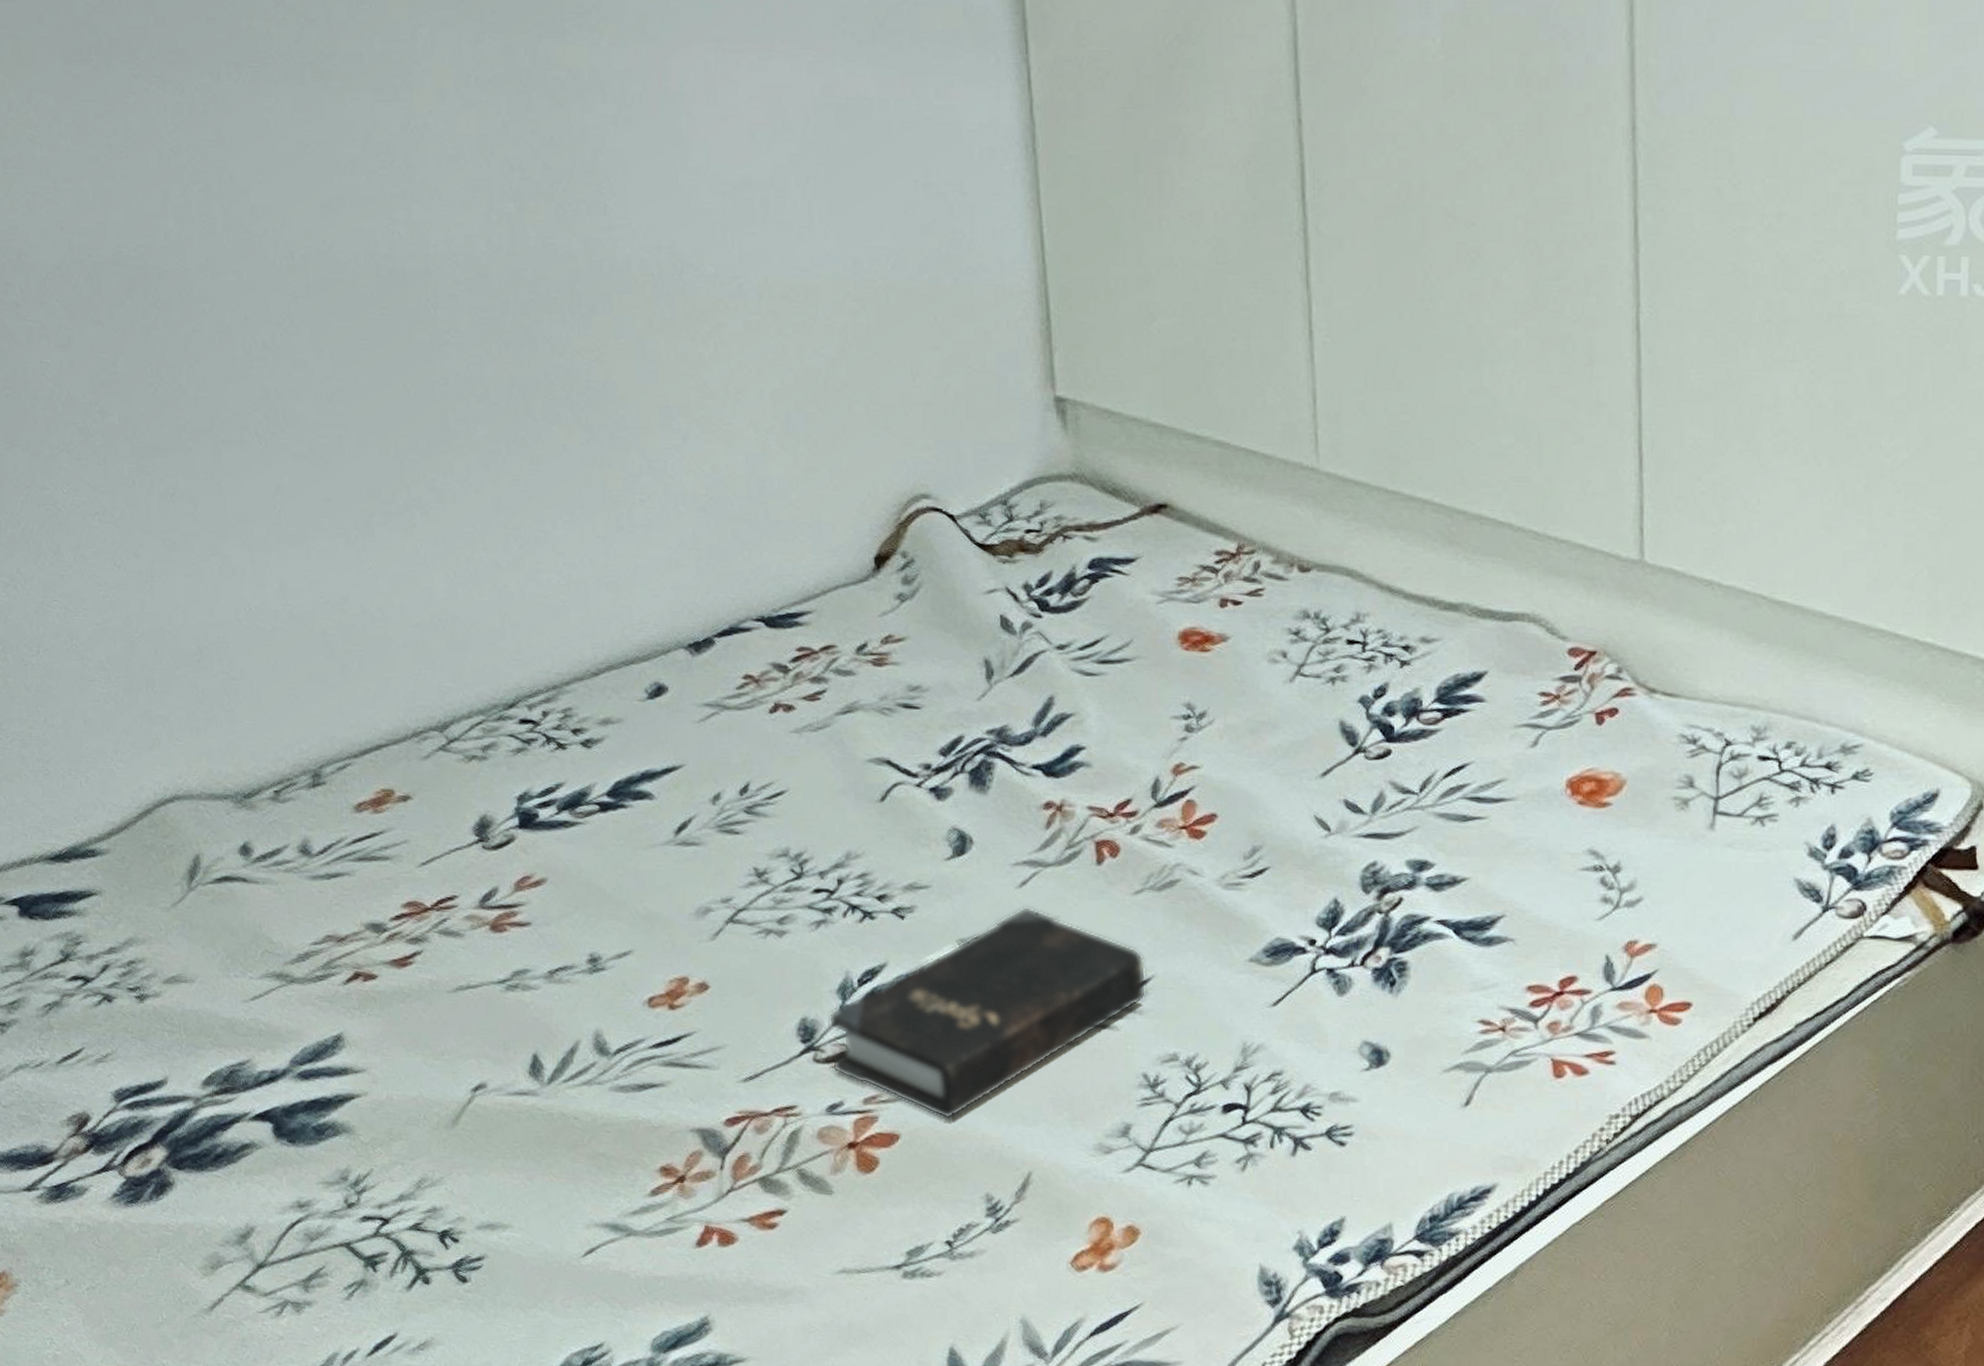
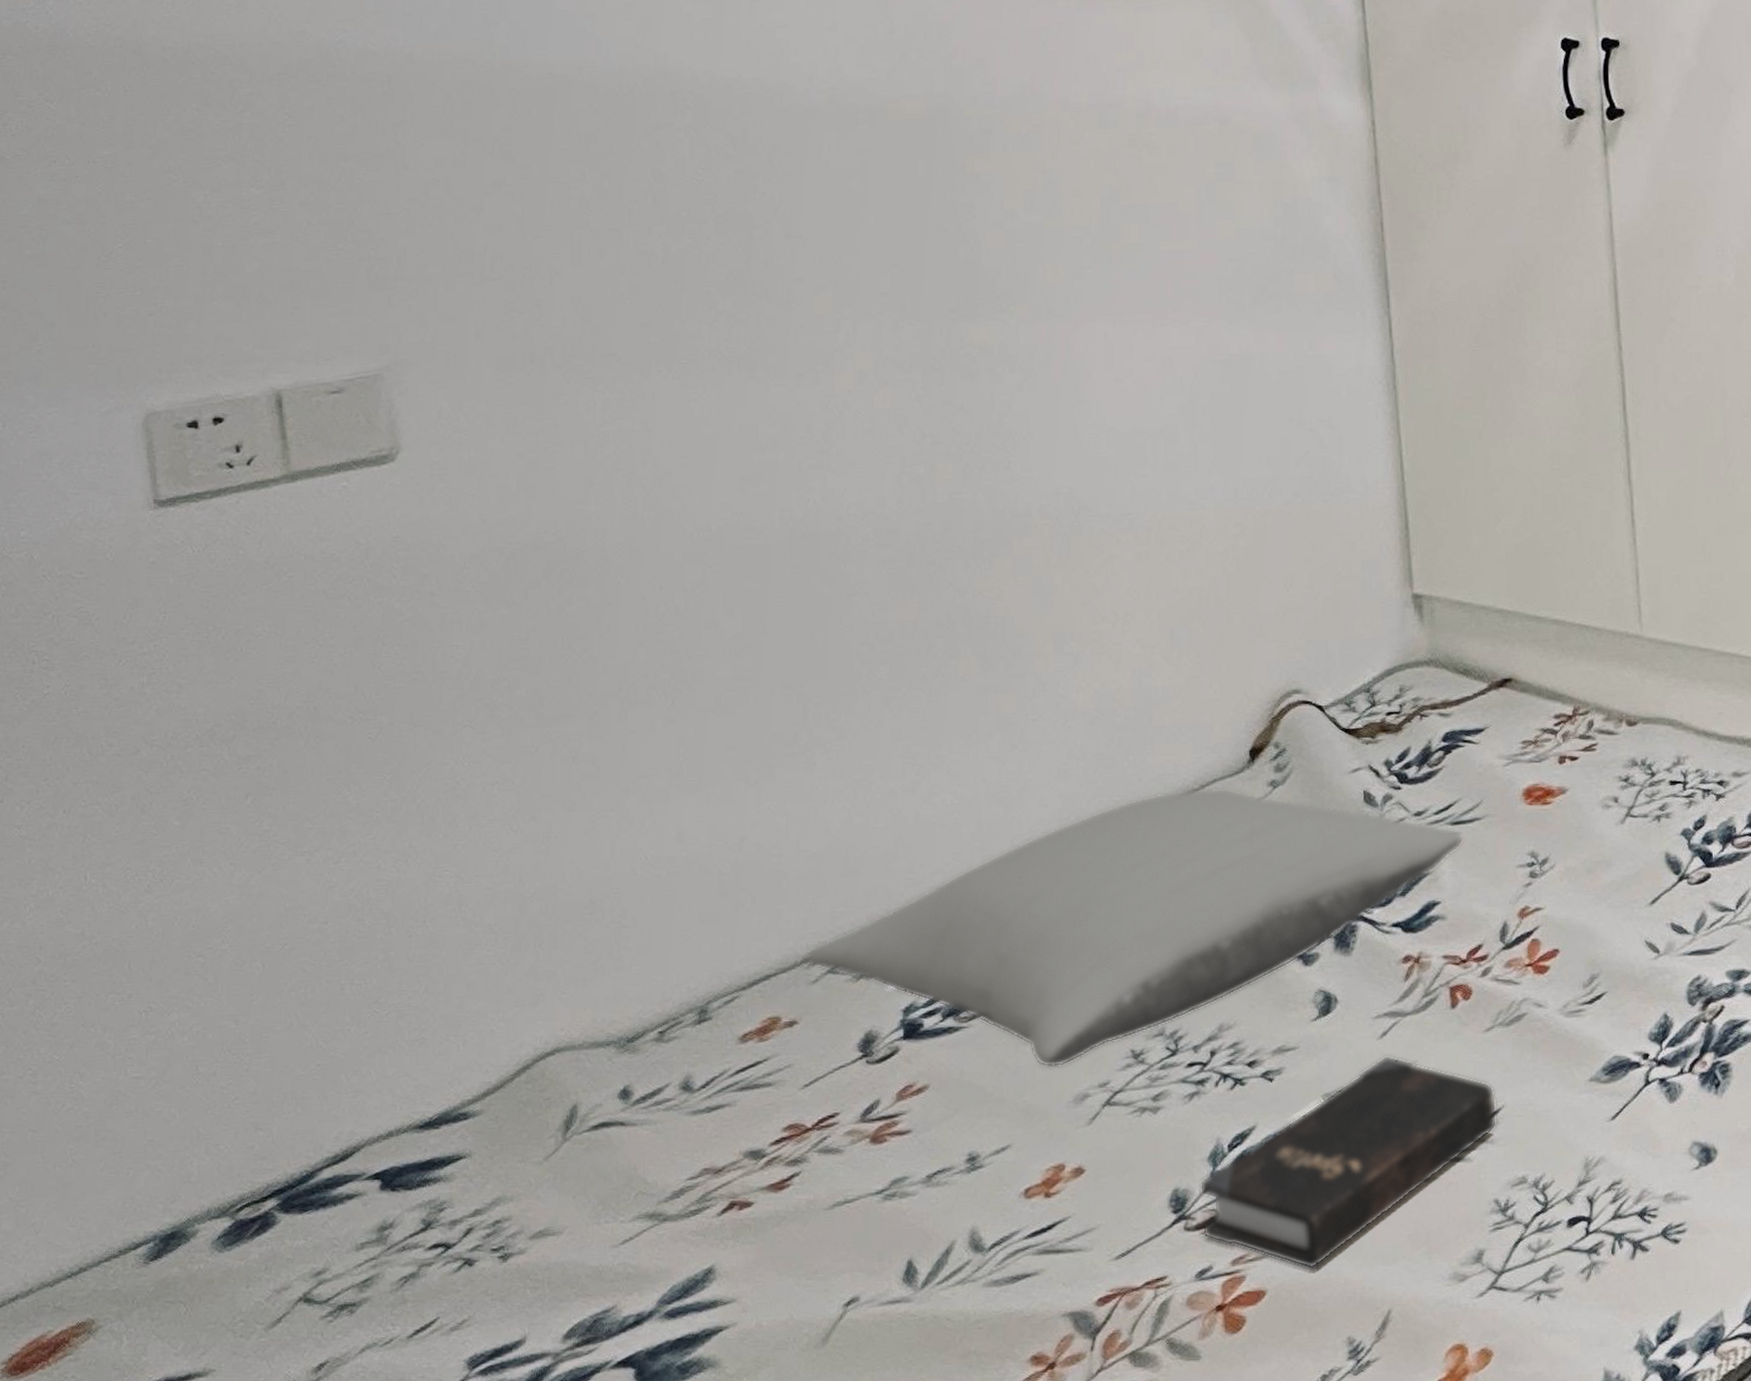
pillow: none [415,593,1112,877] -> present [804,788,1464,1069]

